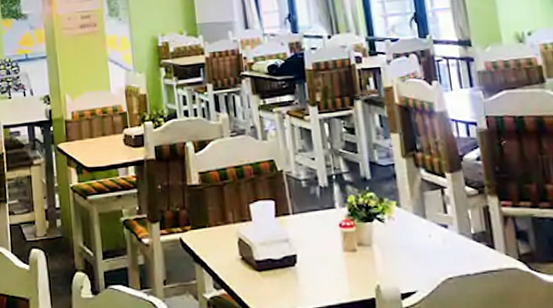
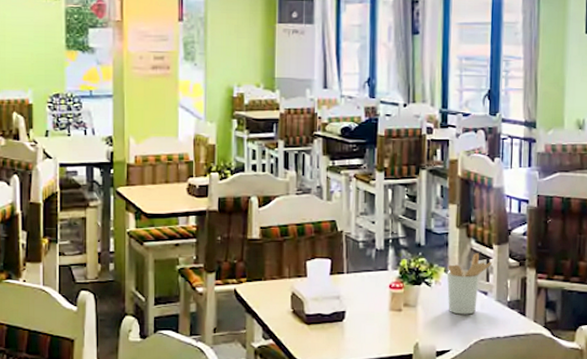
utensil holder: none [399,183,448,252] -> present [447,253,493,315]

